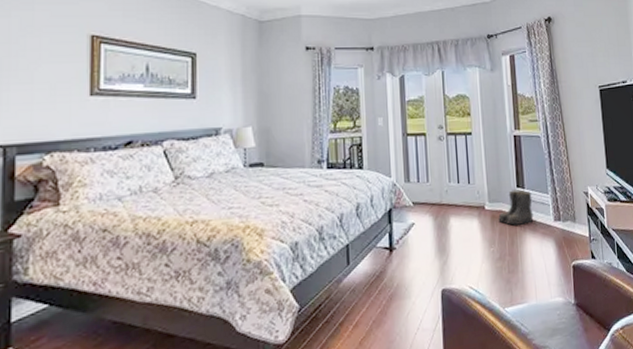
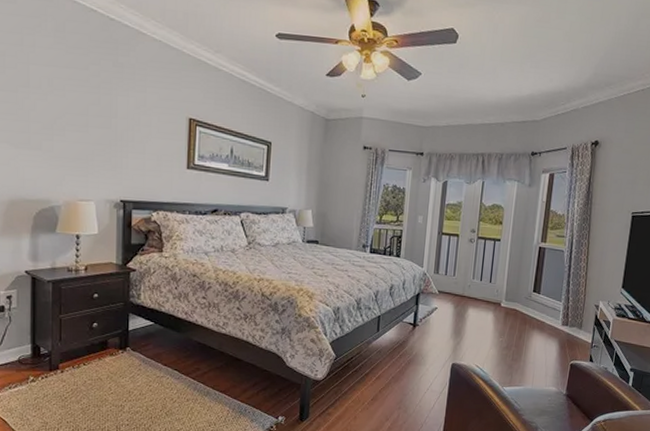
boots: present [498,189,534,226] -> none [511,293,546,324]

